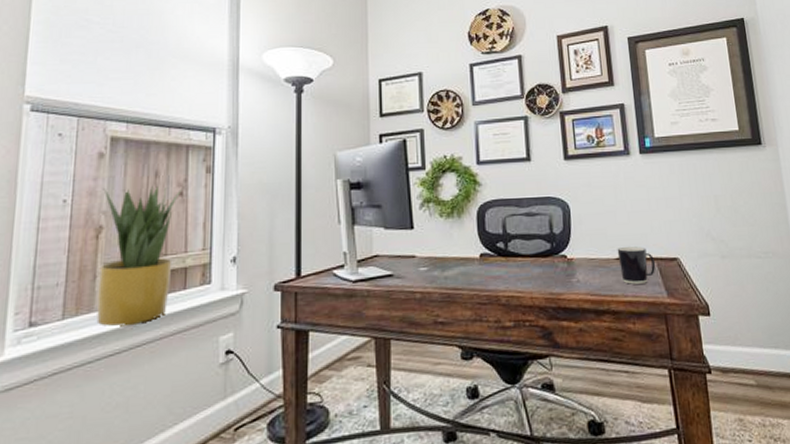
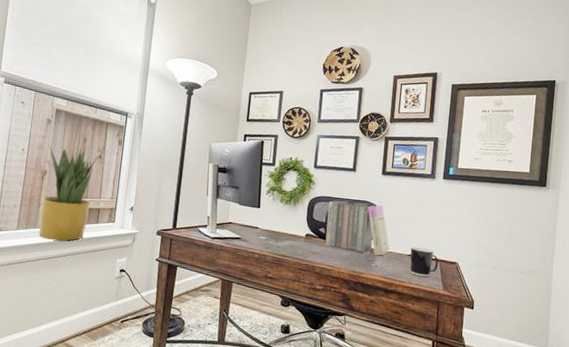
books: none [502,199,591,267] -> present [325,200,390,256]

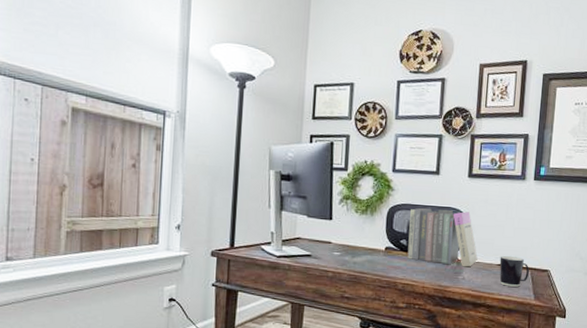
planter: present [38,145,101,241] -> none [62,153,135,270]

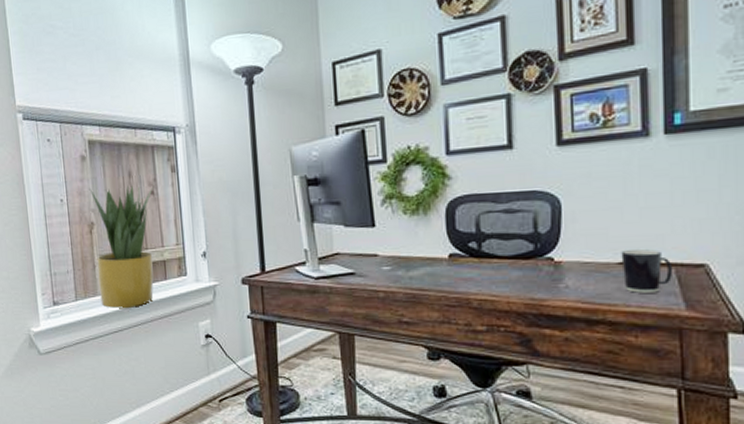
planter: none [62,153,135,270] -> present [89,185,154,309]
books: present [407,208,478,267] -> none [476,193,585,271]

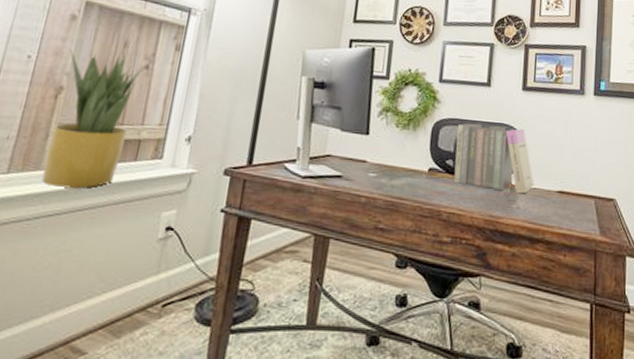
books: none [476,193,585,271] -> present [453,123,534,194]
mug: present [621,248,674,293] -> none [559,180,594,219]

